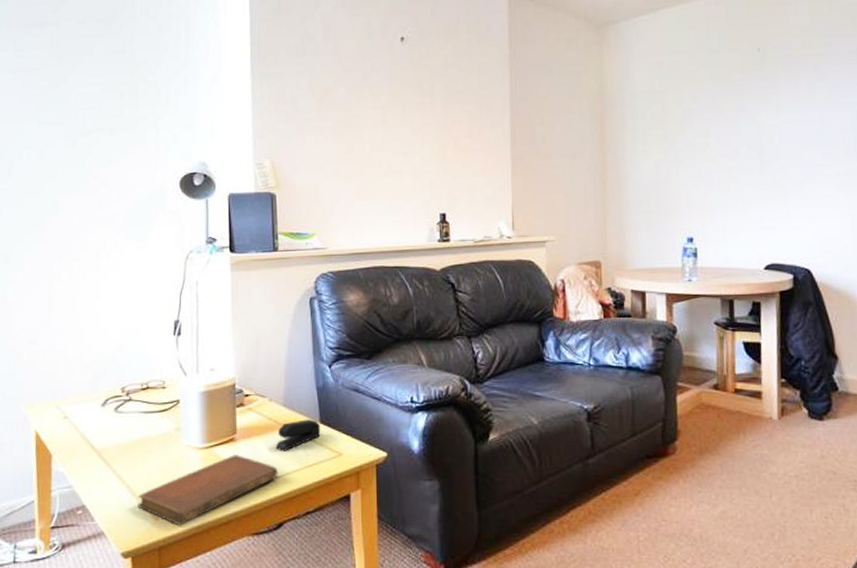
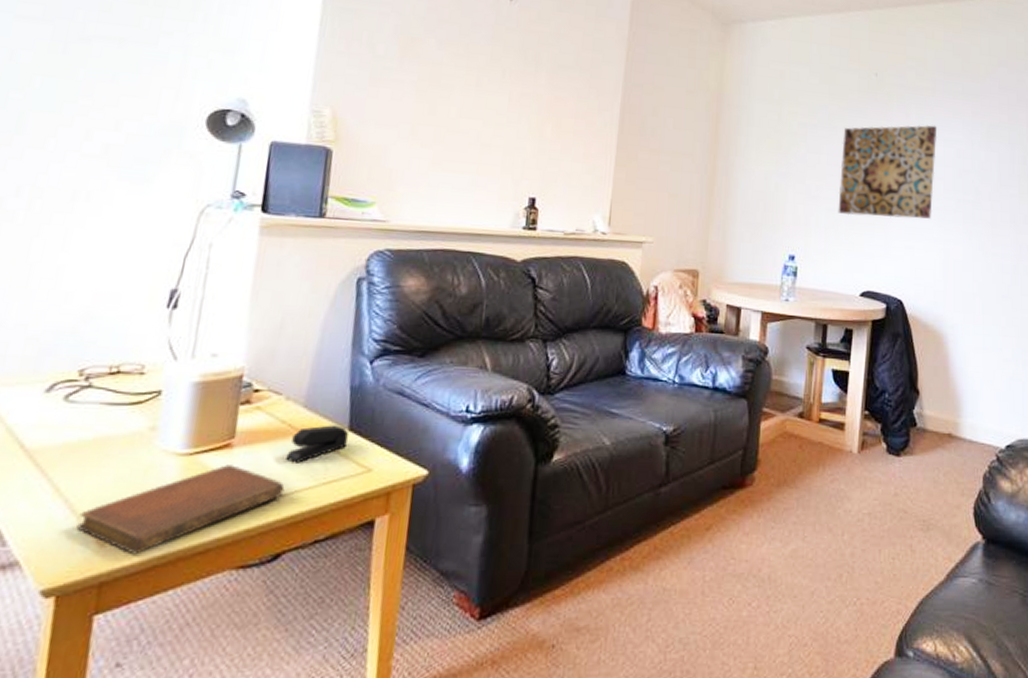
wall art: none [730,91,834,193] -> present [838,124,938,219]

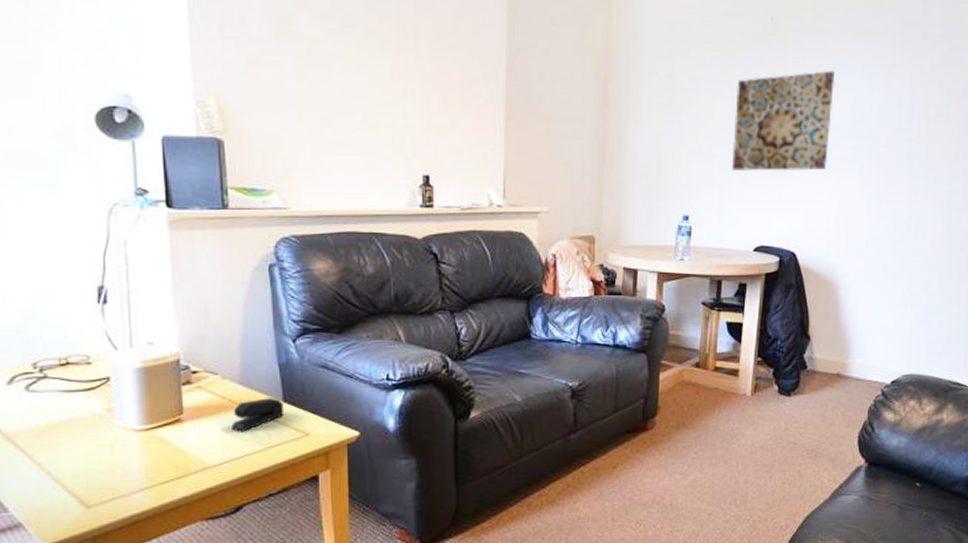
notebook: present [76,465,285,555] -> none [63,436,235,513]

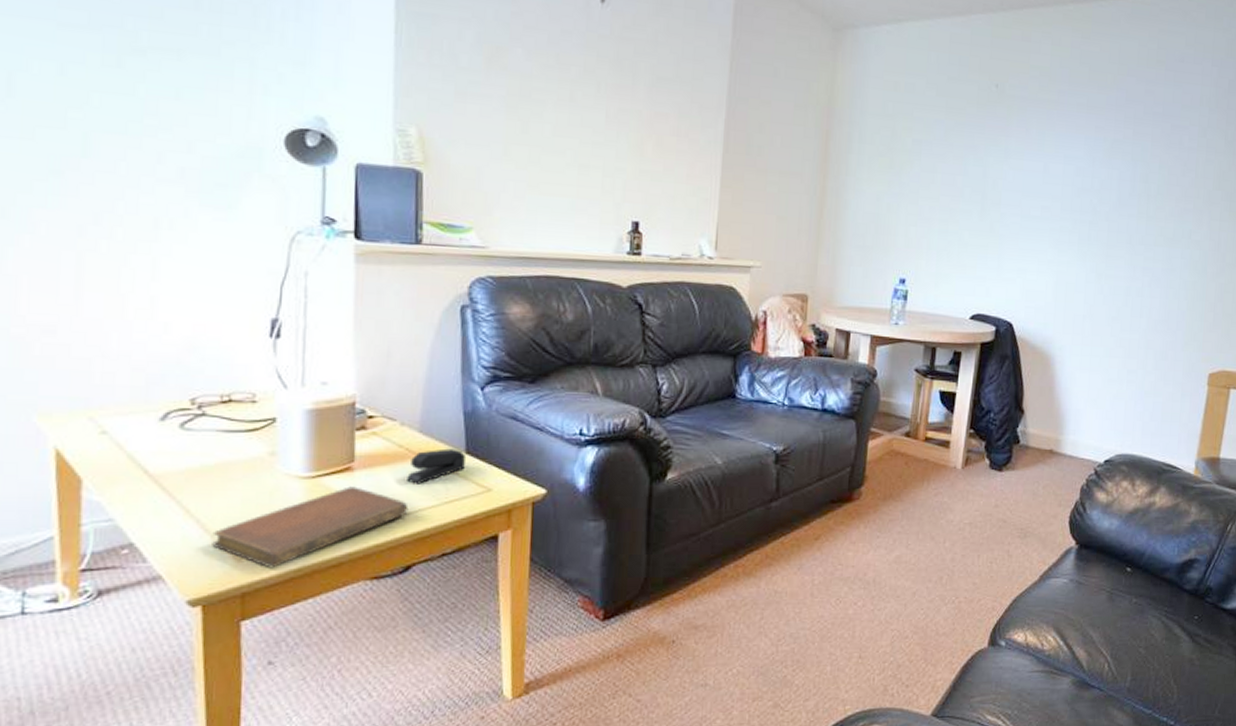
notebook: none [63,436,235,513] -> present [212,486,409,569]
wall art: present [731,70,836,172] -> none [951,140,1058,241]

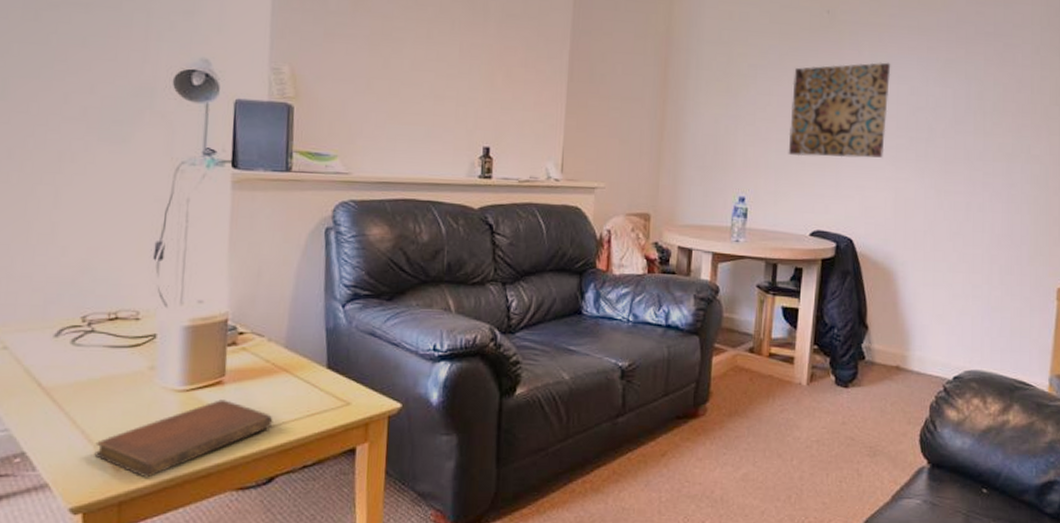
stapler: present [407,448,466,484] -> none [272,363,328,398]
wall art: none [951,140,1058,241] -> present [788,62,891,158]

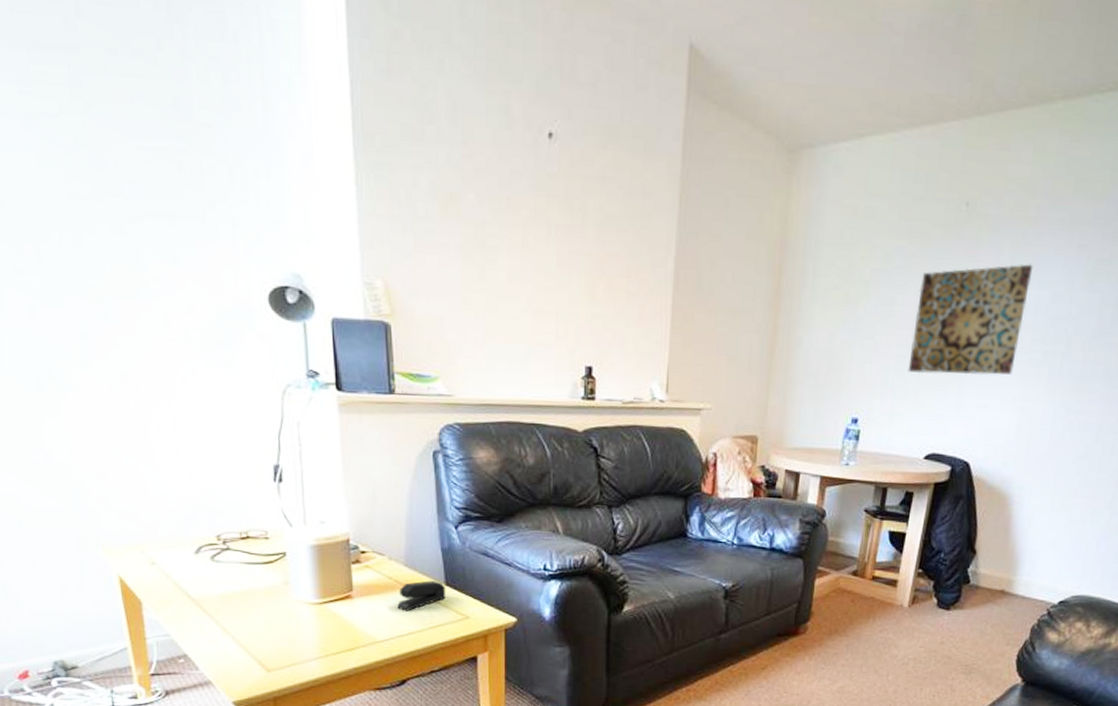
notebook: present [94,399,273,478] -> none [246,612,401,678]
stapler: none [272,363,328,398] -> present [397,580,447,611]

